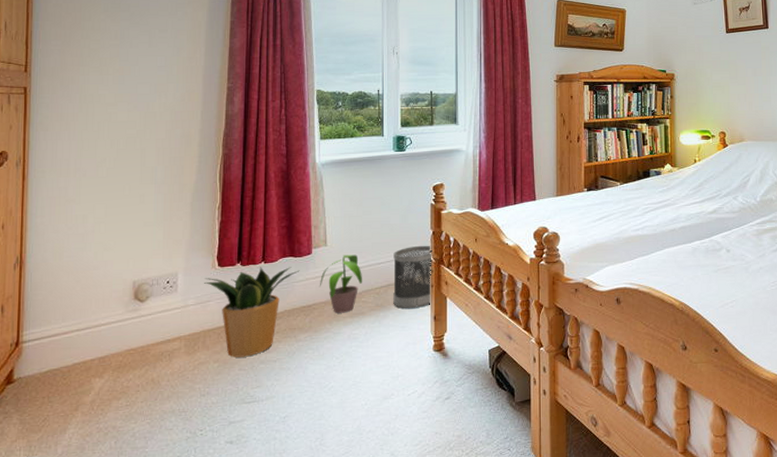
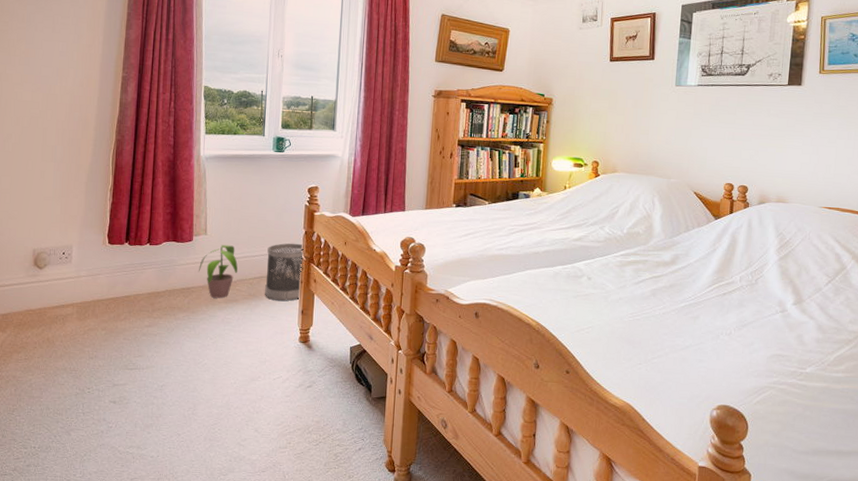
potted plant: present [204,267,300,358] -> none [96,248,181,328]

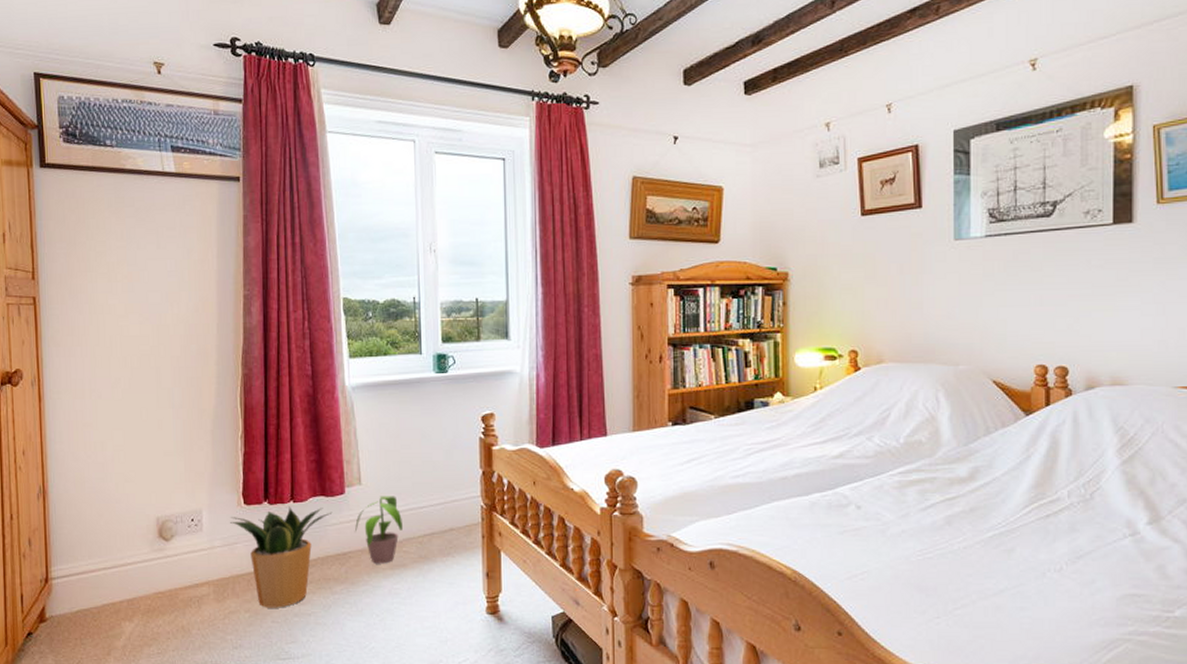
potted plant: none [96,248,181,328] -> present [230,506,333,608]
wastebasket: present [265,243,304,301] -> none [437,487,483,563]

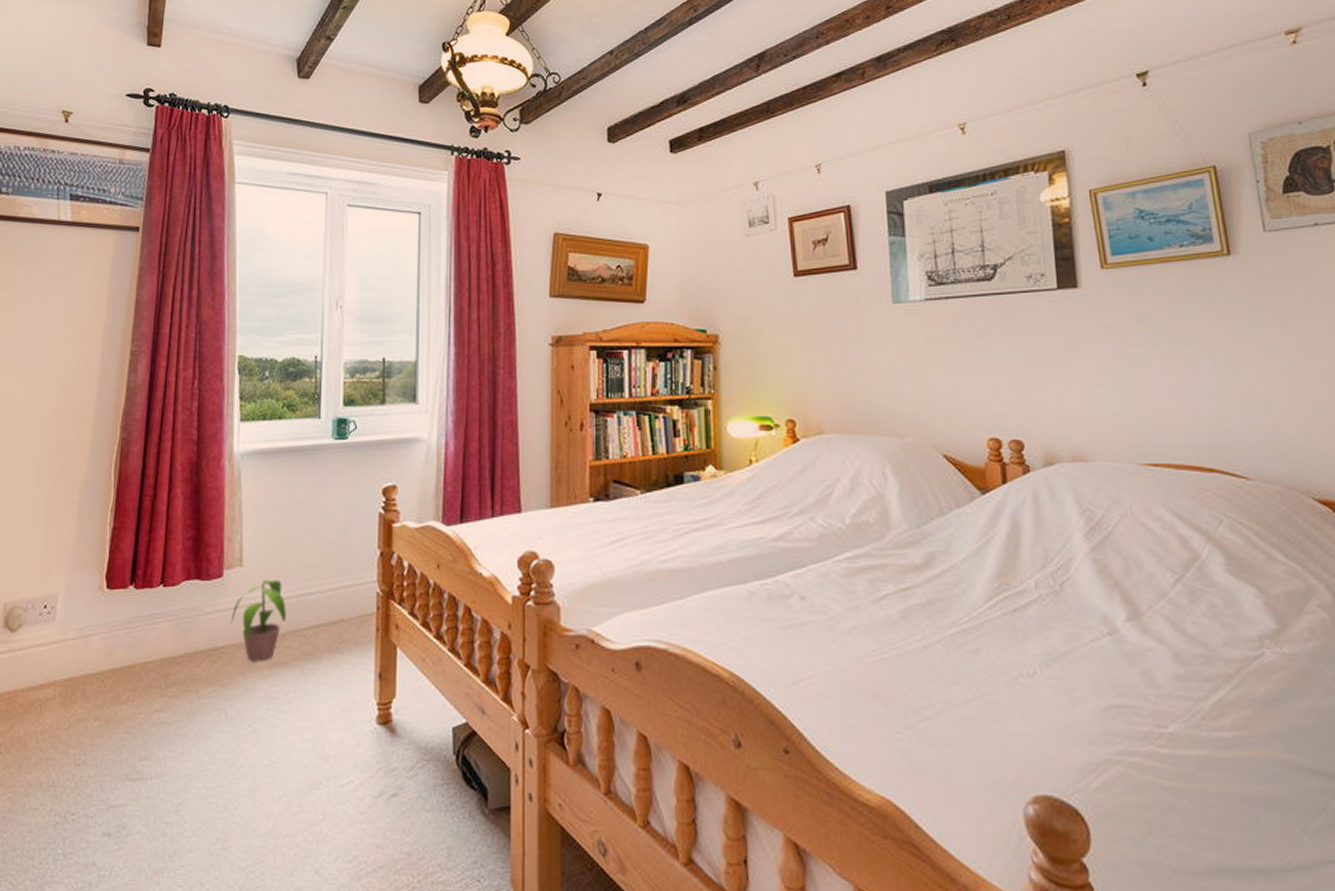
potted plant: present [230,506,333,608] -> none [89,591,207,715]

